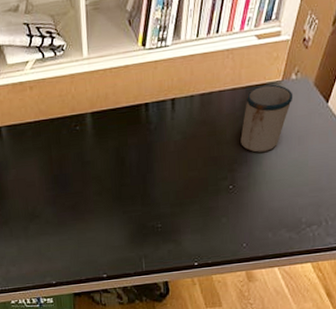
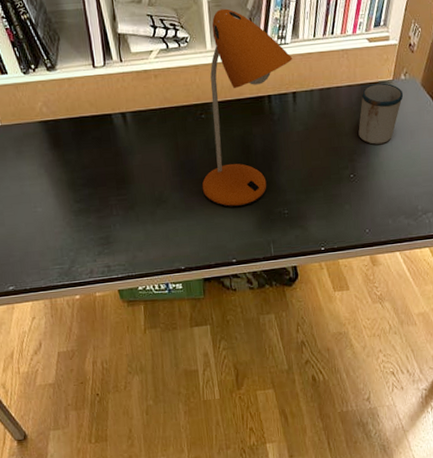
desk lamp: none [74,11,173,223] -> present [202,8,293,208]

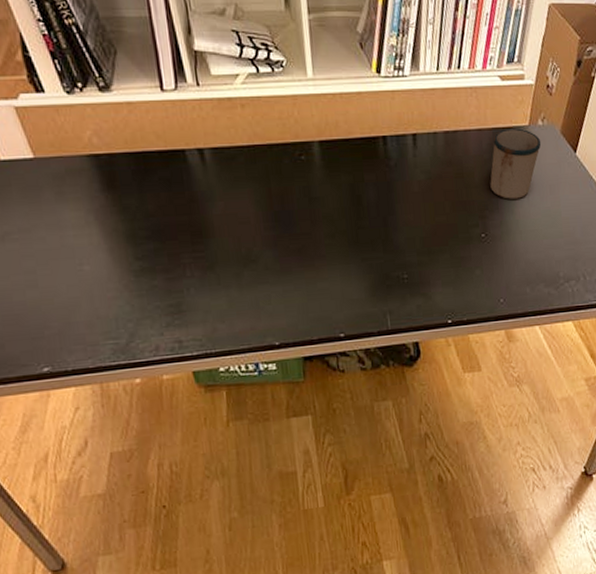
desk lamp: present [202,8,293,208] -> none [301,30,413,271]

